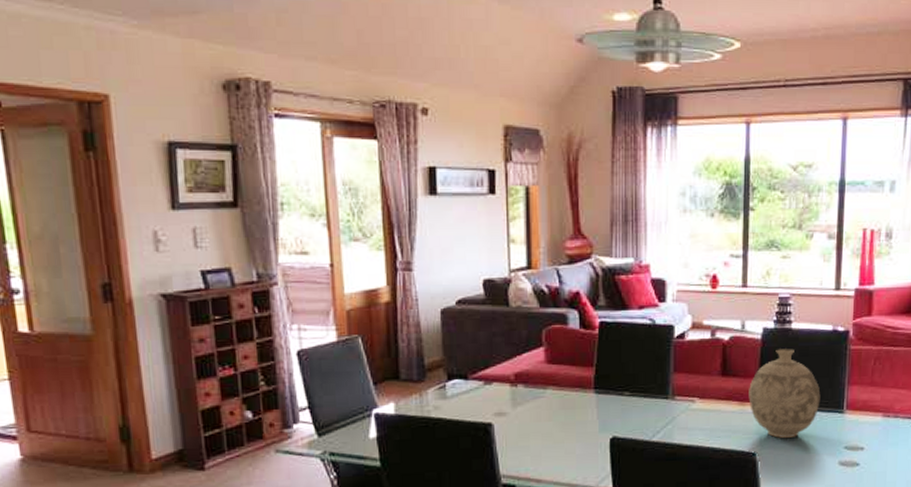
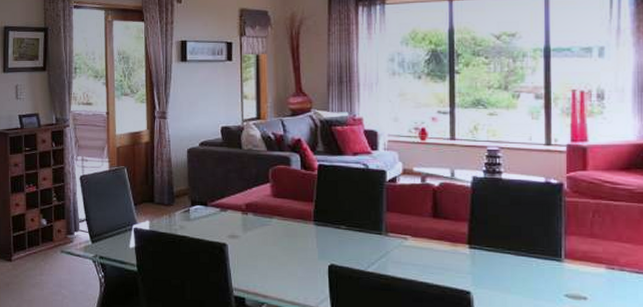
decorative vase: present [748,349,821,438] -> none [460,197,536,281]

